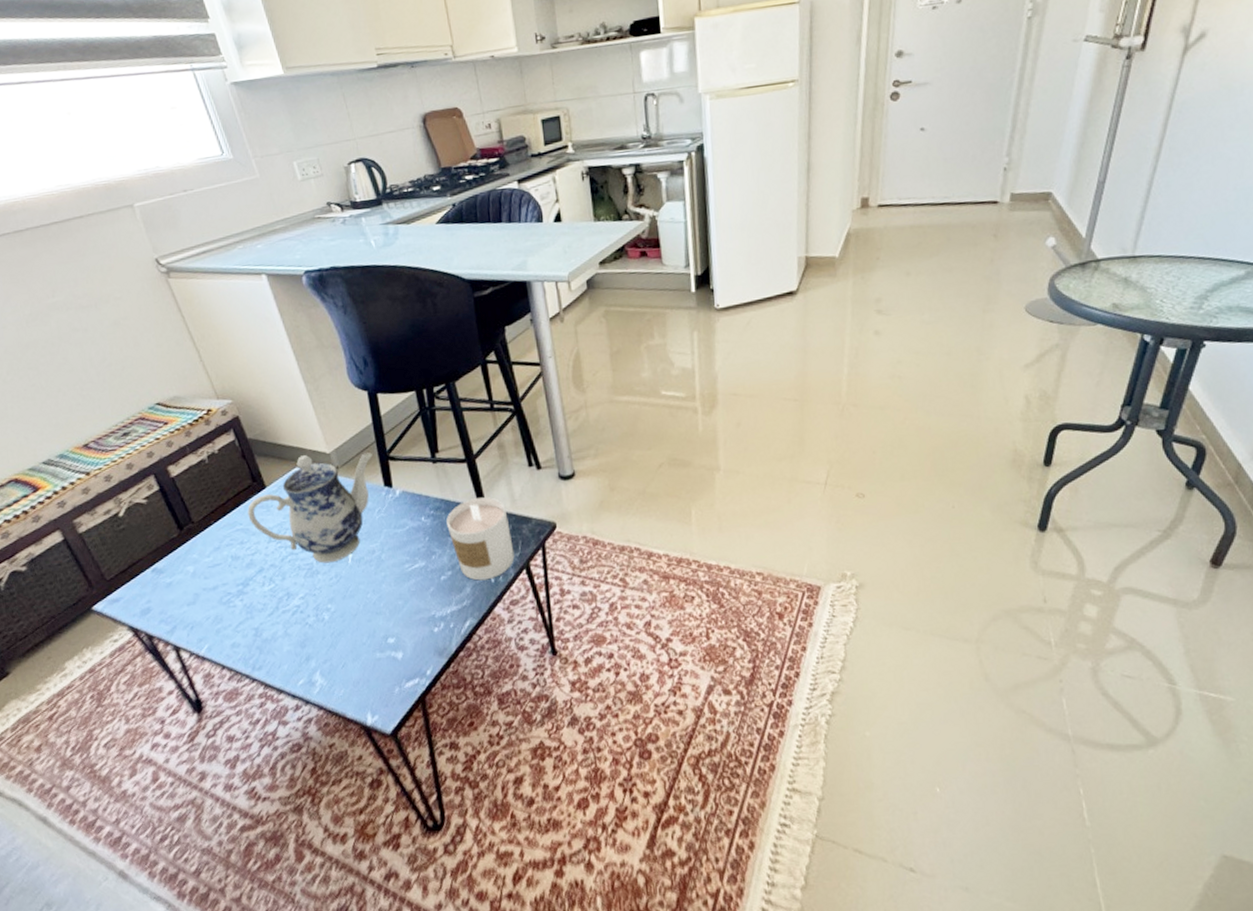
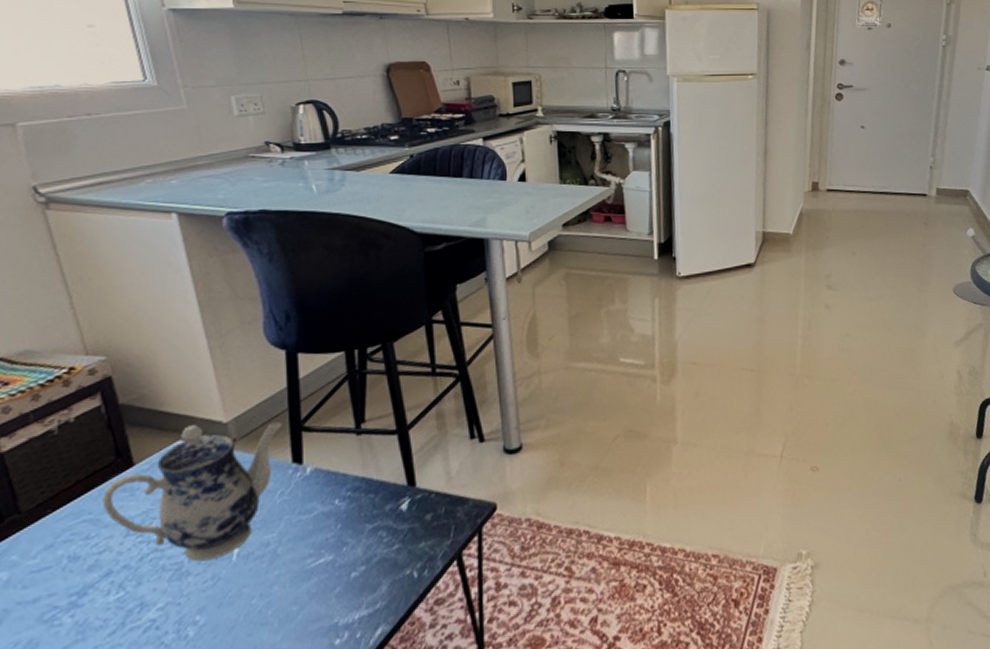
candle: present [446,497,515,581] -> none [366,474,445,577]

